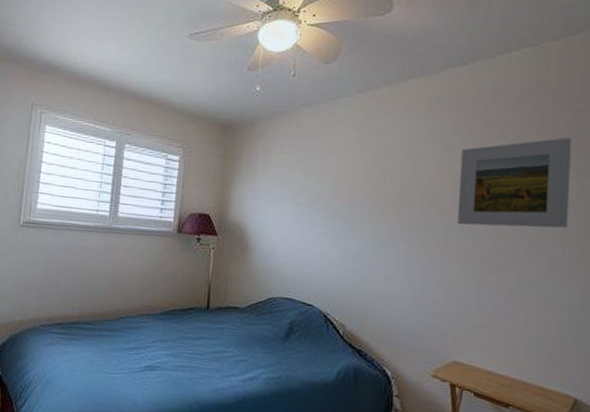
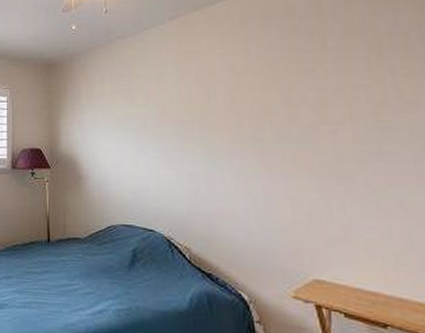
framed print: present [457,138,572,228] -> none [283,39,413,136]

